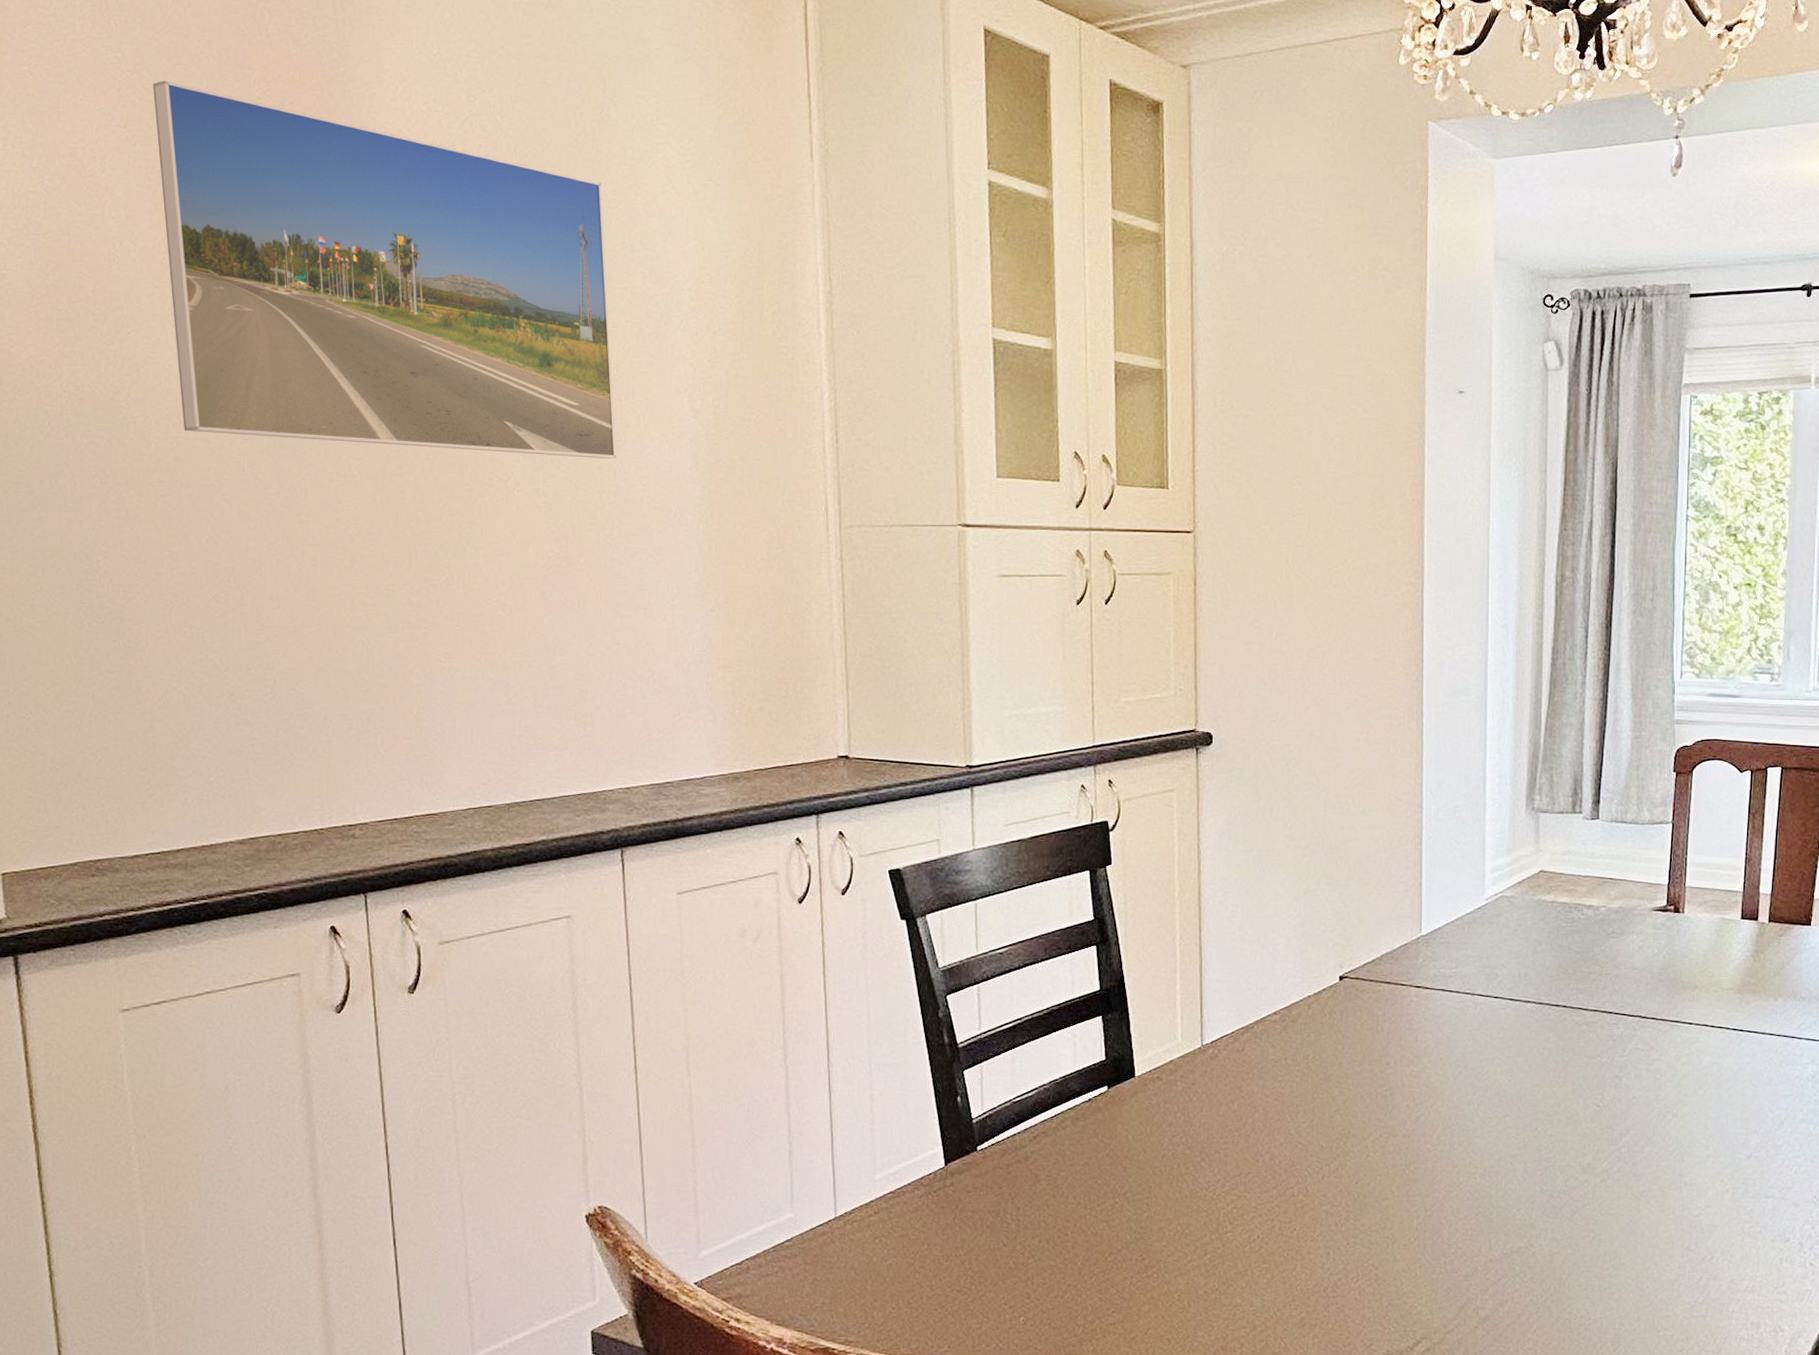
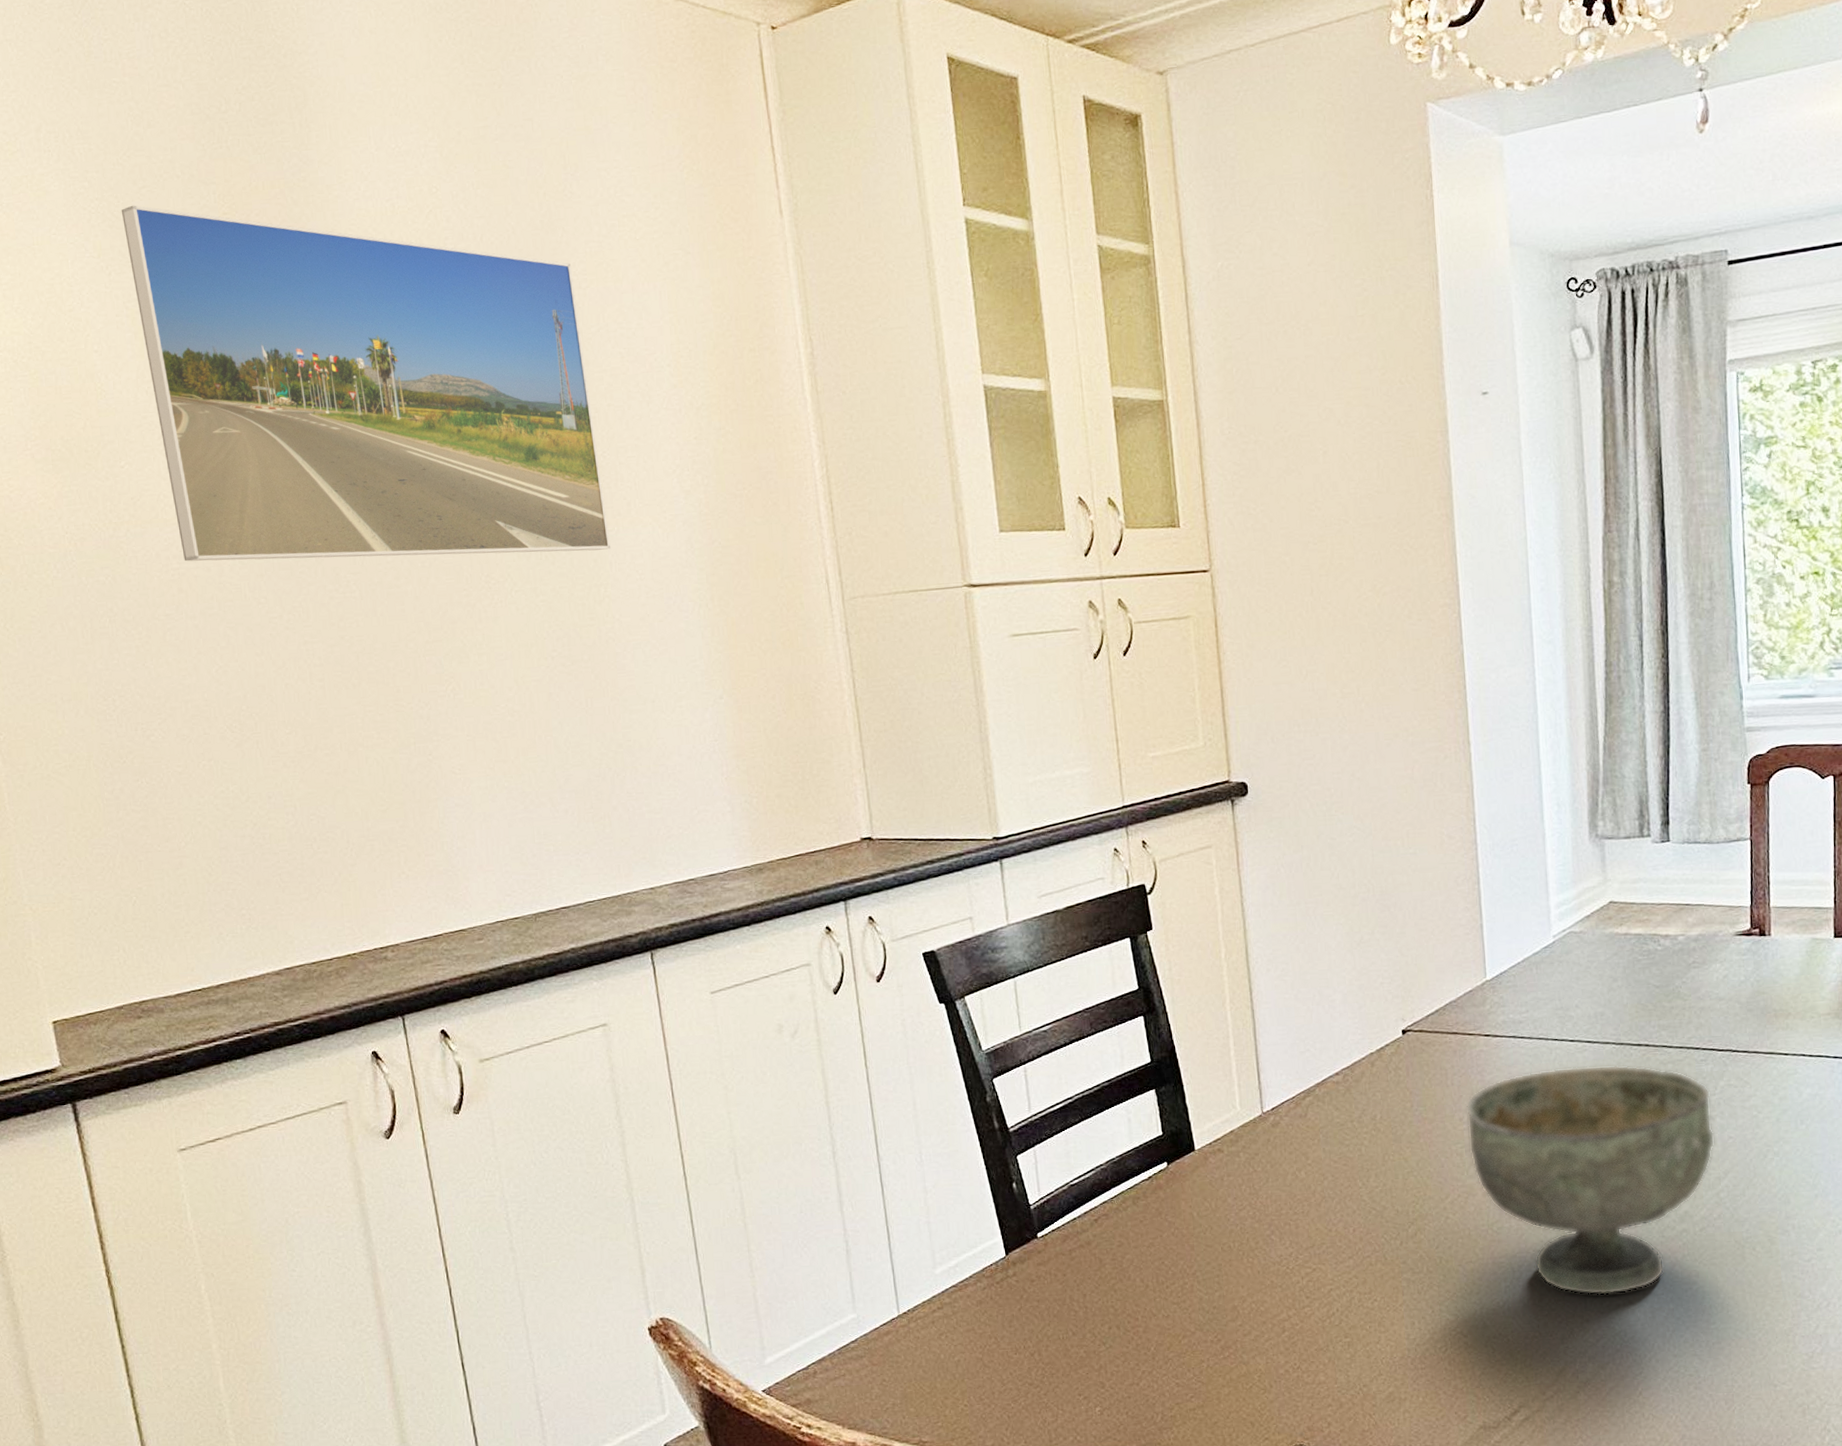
bowl: none [1393,1022,1620,1238] -> present [1465,1065,1715,1296]

